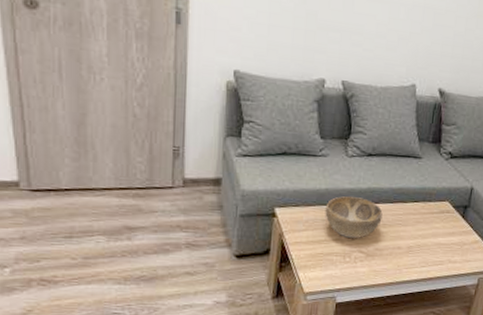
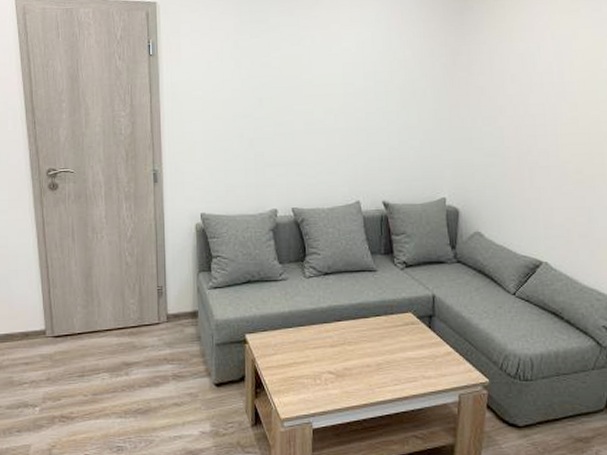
decorative bowl: present [325,196,383,238] -> none [291,317,347,359]

